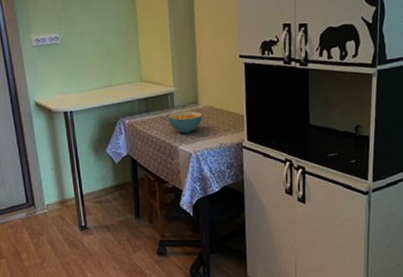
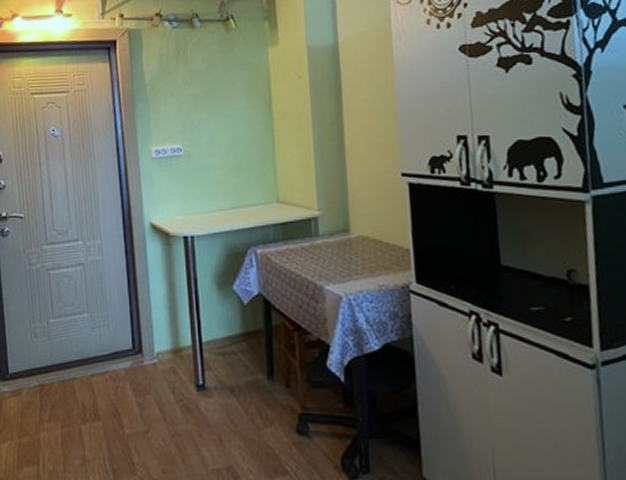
cereal bowl: present [168,111,203,134] -> none [311,241,356,270]

